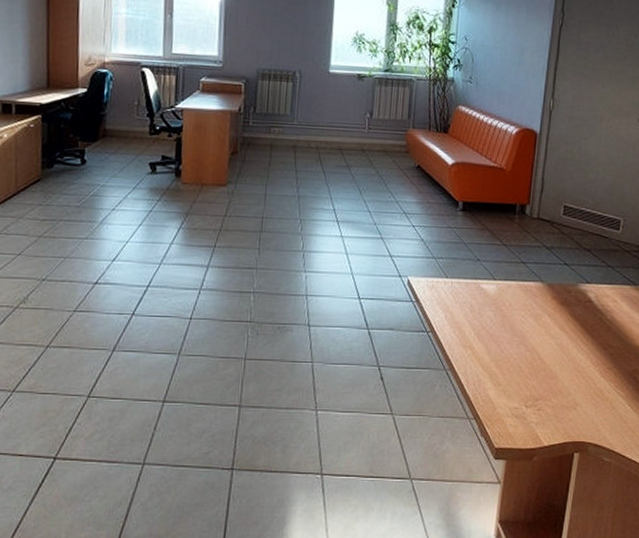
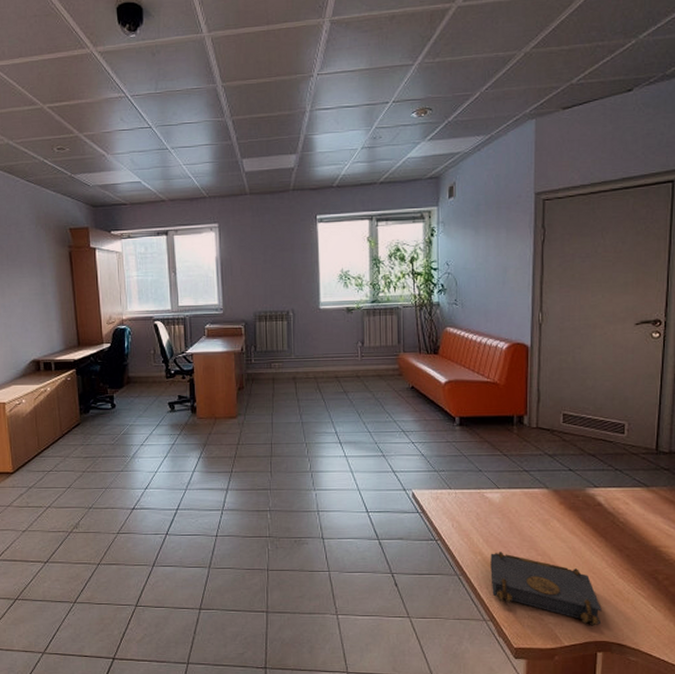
book: none [478,346,583,426] -> present [490,552,602,626]

